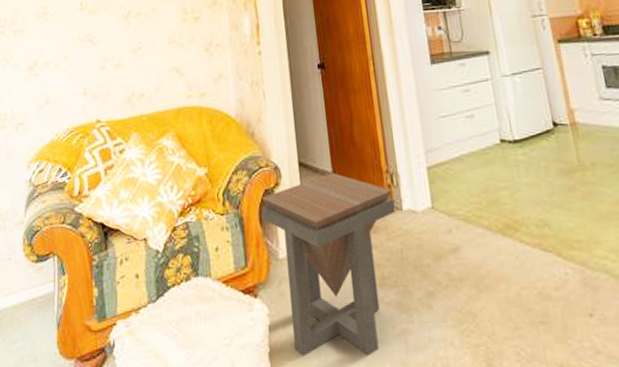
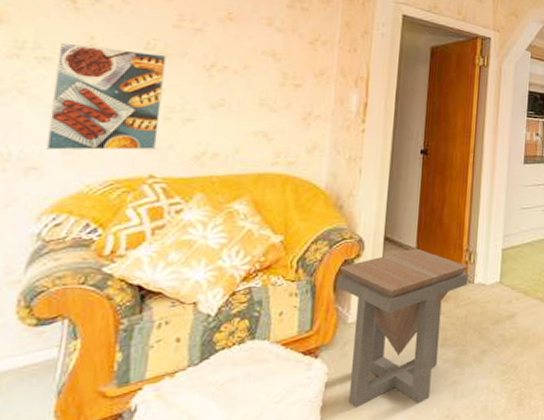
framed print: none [26,11,98,107] -> present [45,42,167,151]

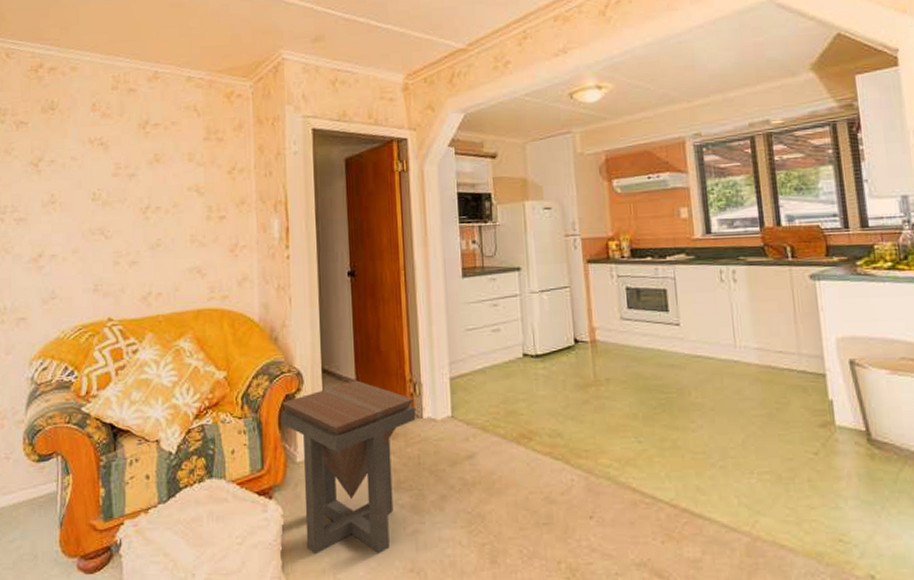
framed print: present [45,42,167,151] -> none [29,202,111,301]

